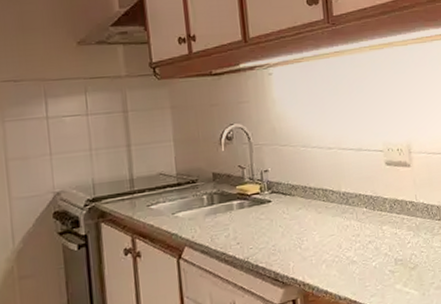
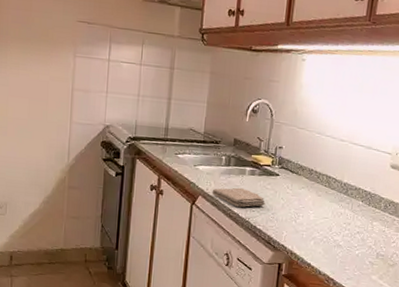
washcloth: none [199,225,263,249] -> present [212,187,265,208]

